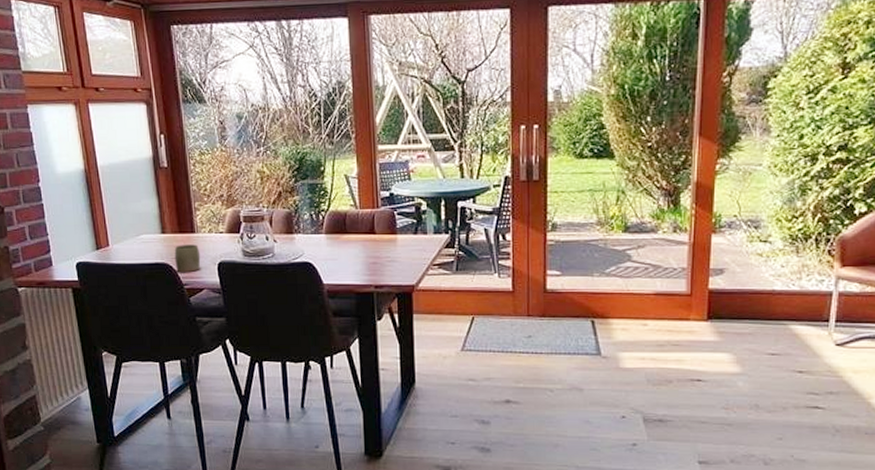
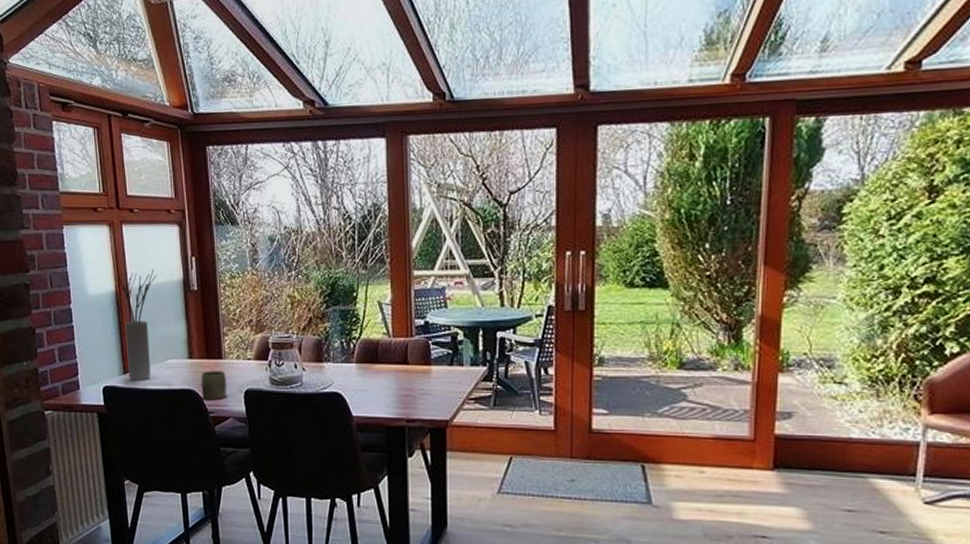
vase: none [86,146,126,256] -> present [118,268,157,381]

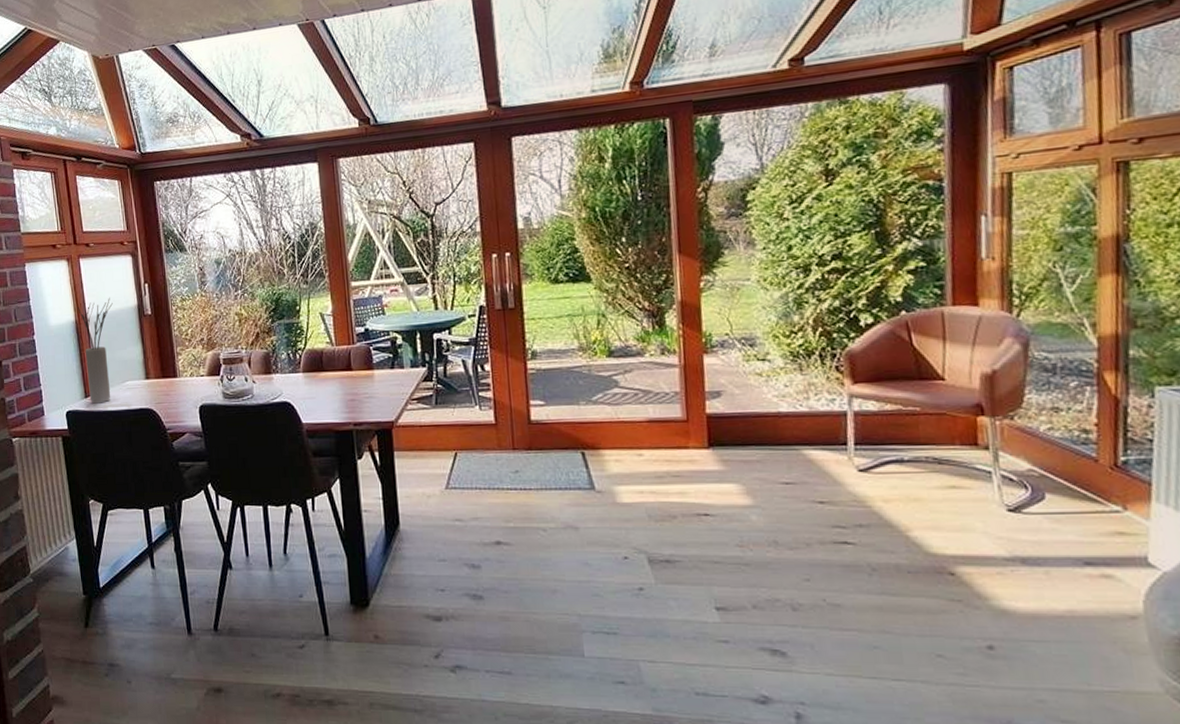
mug: present [201,371,227,399] -> none [157,388,183,417]

